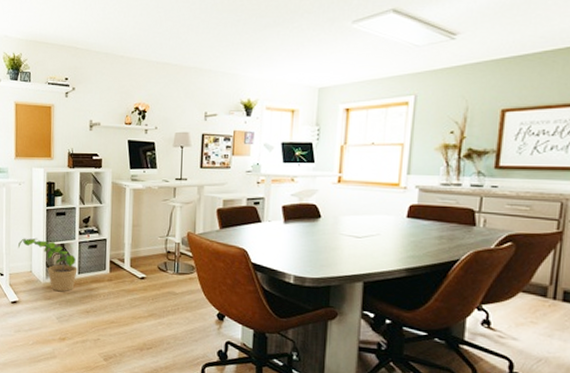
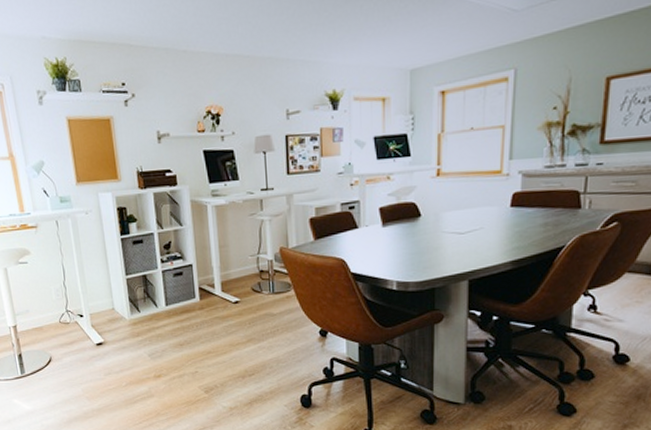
potted plant: present [17,237,78,292] -> none [94,271,165,327]

